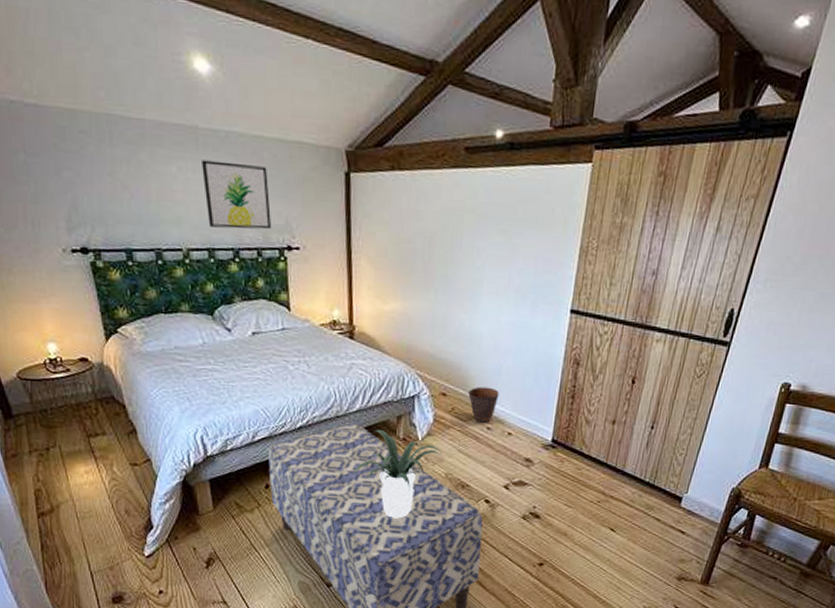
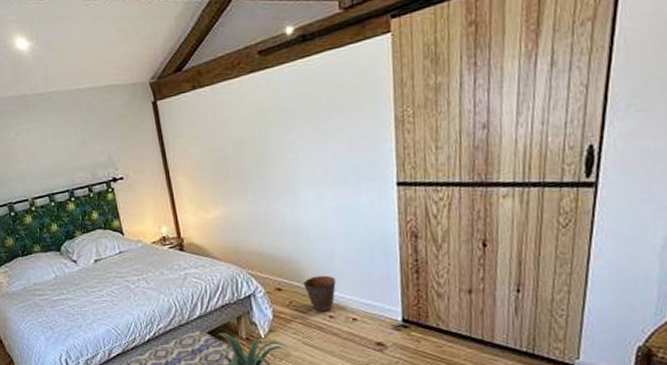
wall art: present [202,160,272,230] -> none [33,114,98,176]

